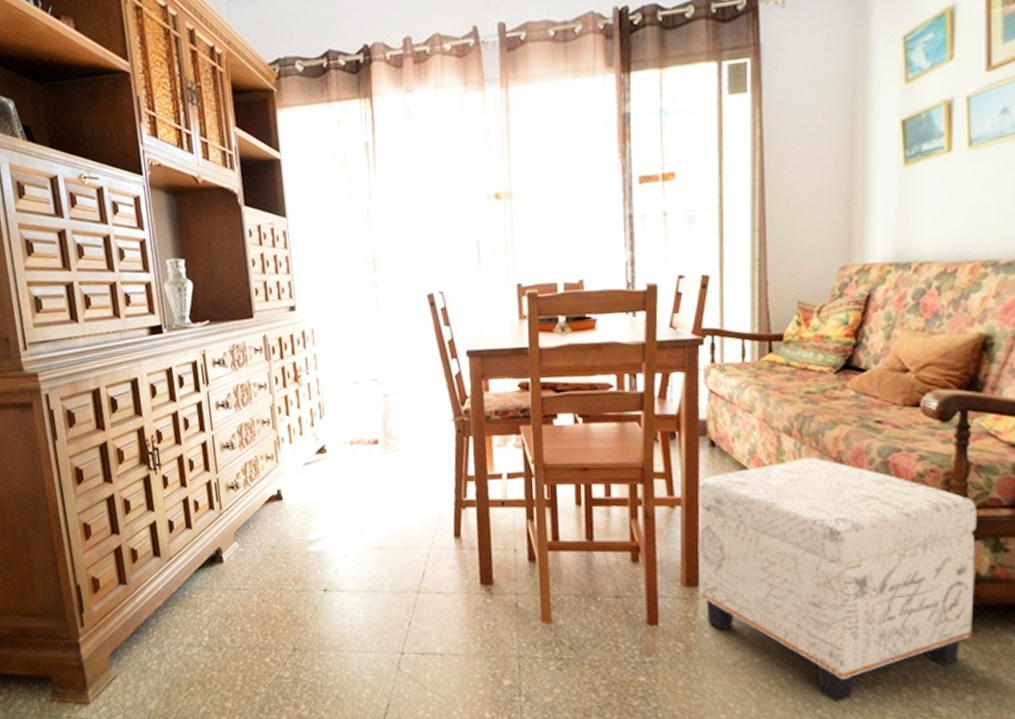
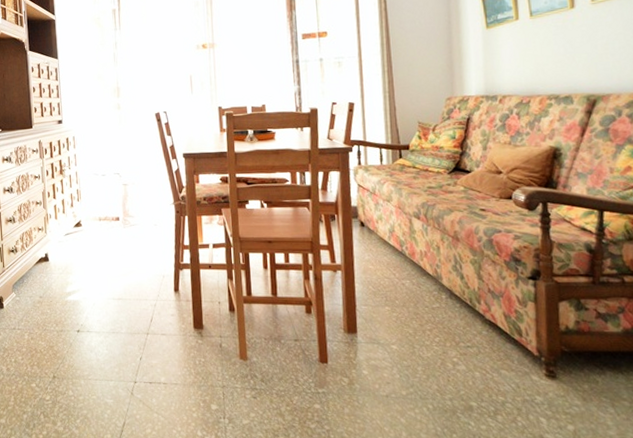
ottoman: present [698,457,977,702] -> none [353,236,568,429]

